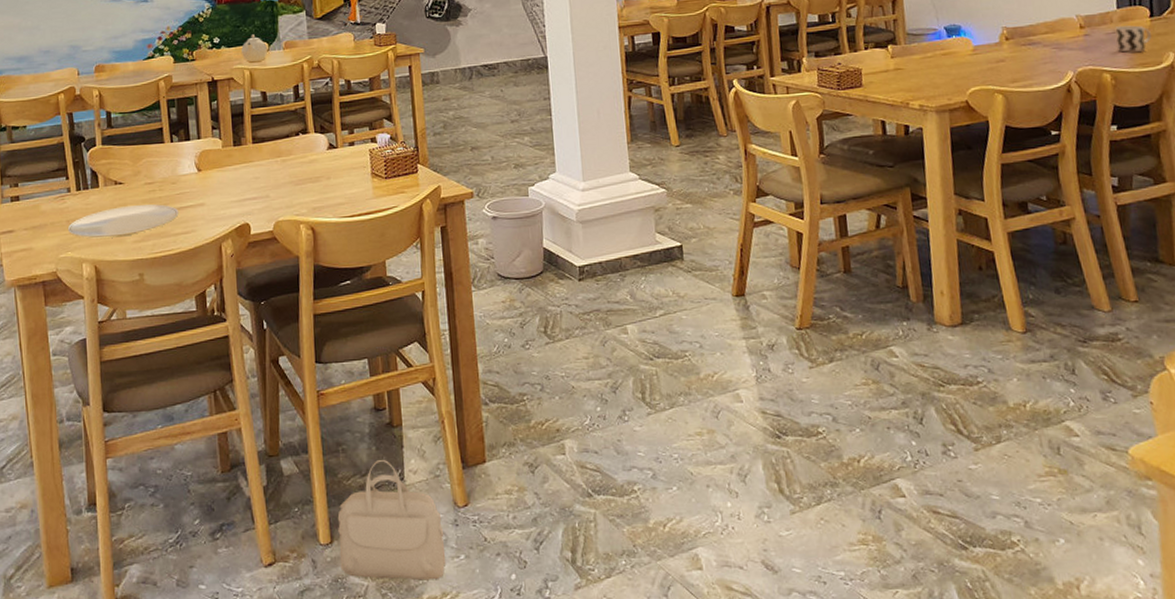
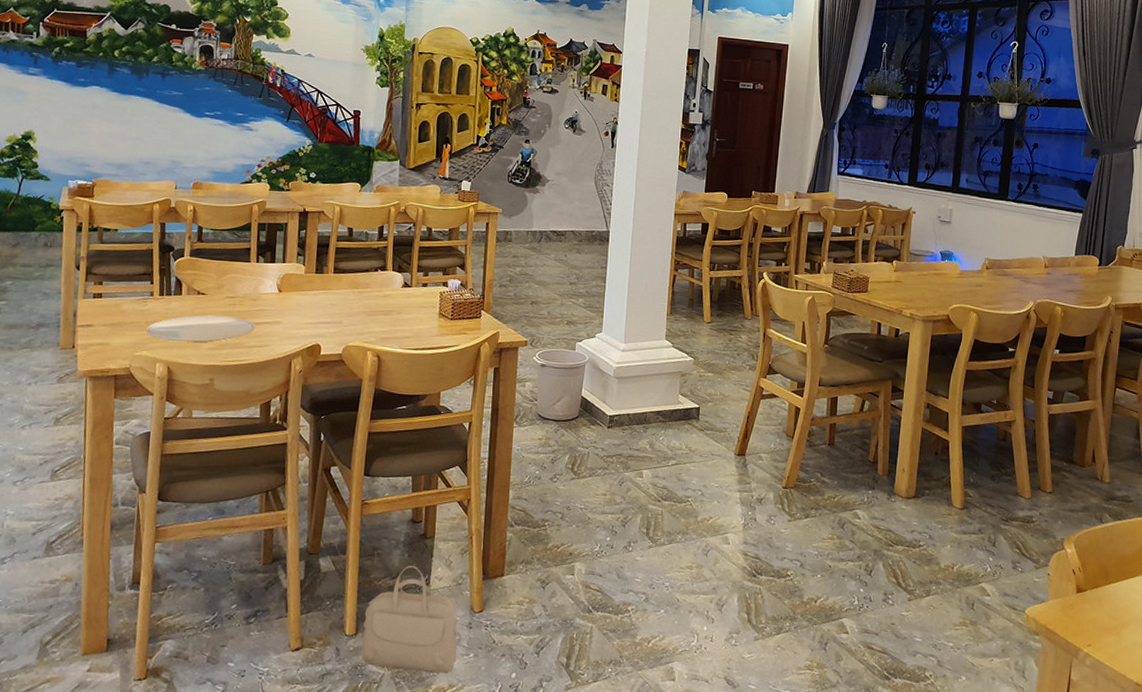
teapot: present [241,34,268,64] -> none [335,174,360,202]
cup: present [1115,25,1152,53] -> none [1069,270,1097,293]

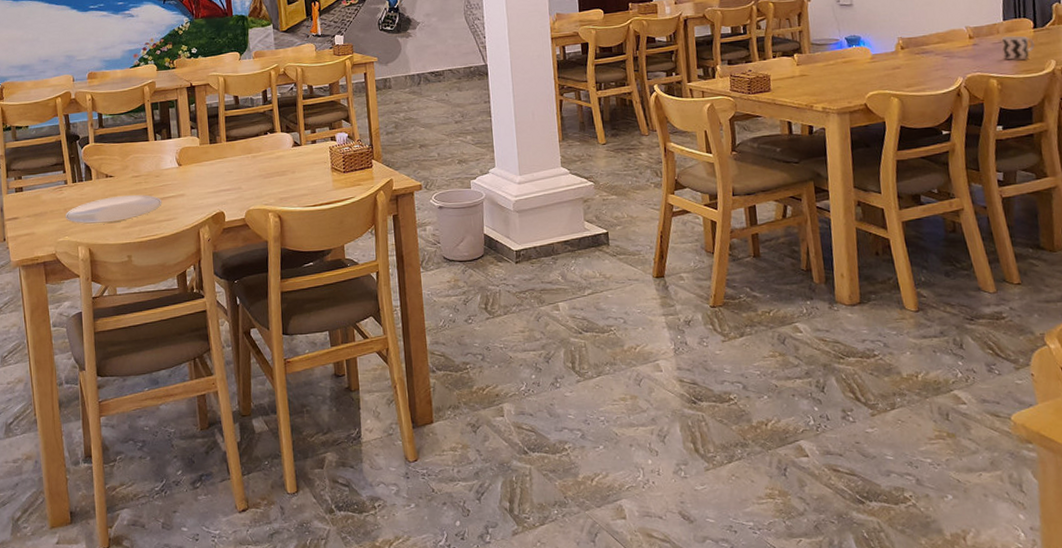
handbag: present [361,565,459,674] -> none [302,419,399,526]
cup: none [1069,270,1097,293] -> present [1001,36,1035,60]

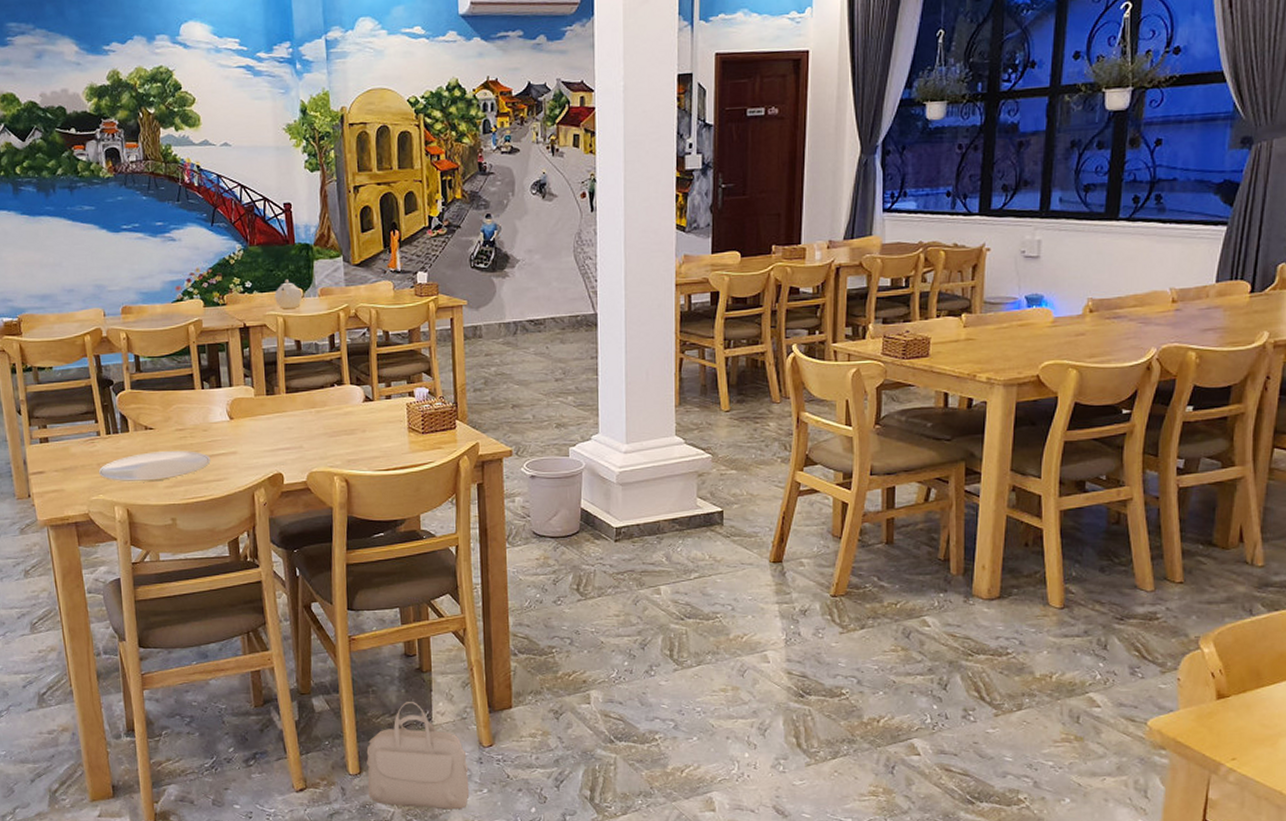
teapot: none [216,45,240,72] -> present [275,279,303,311]
handbag: none [302,419,399,526] -> present [365,701,470,810]
cup: present [1001,36,1035,60] -> none [1207,301,1248,330]

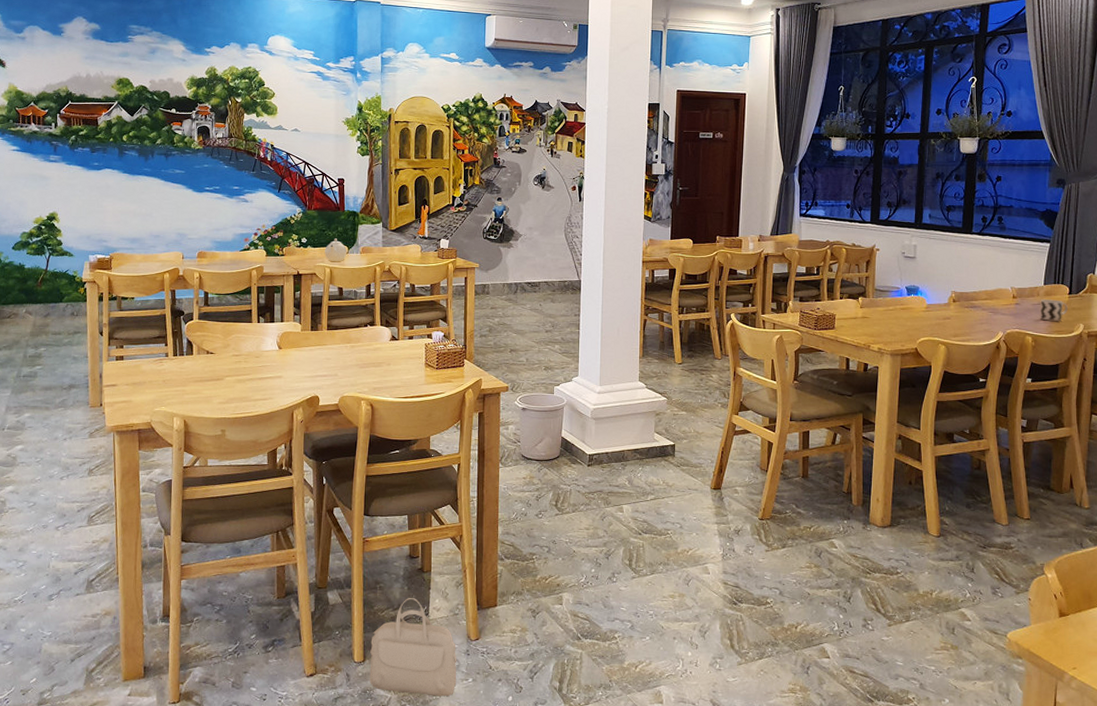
plate: present [98,451,211,483] -> none [163,373,260,398]
cup: none [1207,301,1248,330] -> present [1039,299,1068,321]

